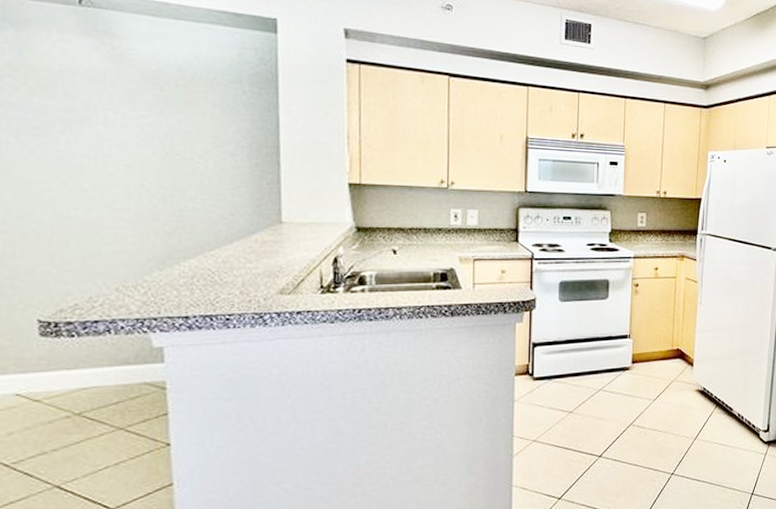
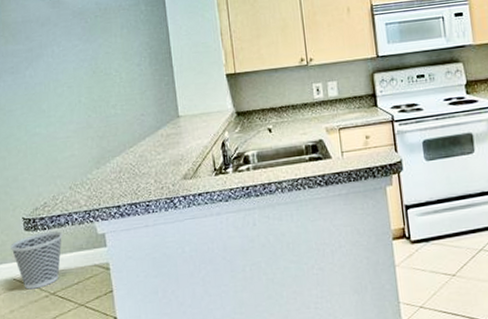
wastebasket: none [15,340,101,408] -> present [10,231,63,290]

